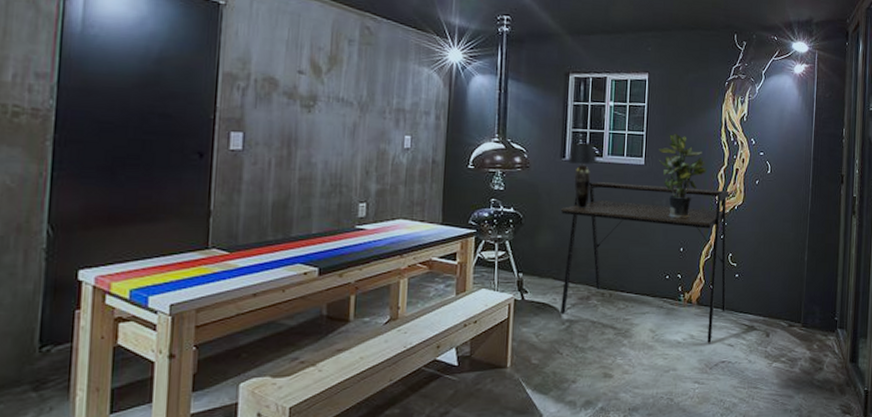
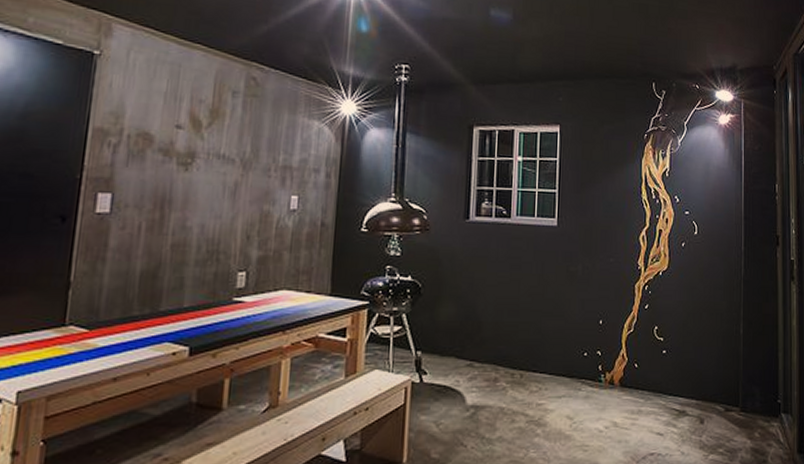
desk: present [559,182,730,343] -> none [463,246,653,432]
table lamp: present [567,141,597,209] -> none [471,201,505,277]
potted plant: present [659,133,707,219] -> none [573,190,627,287]

